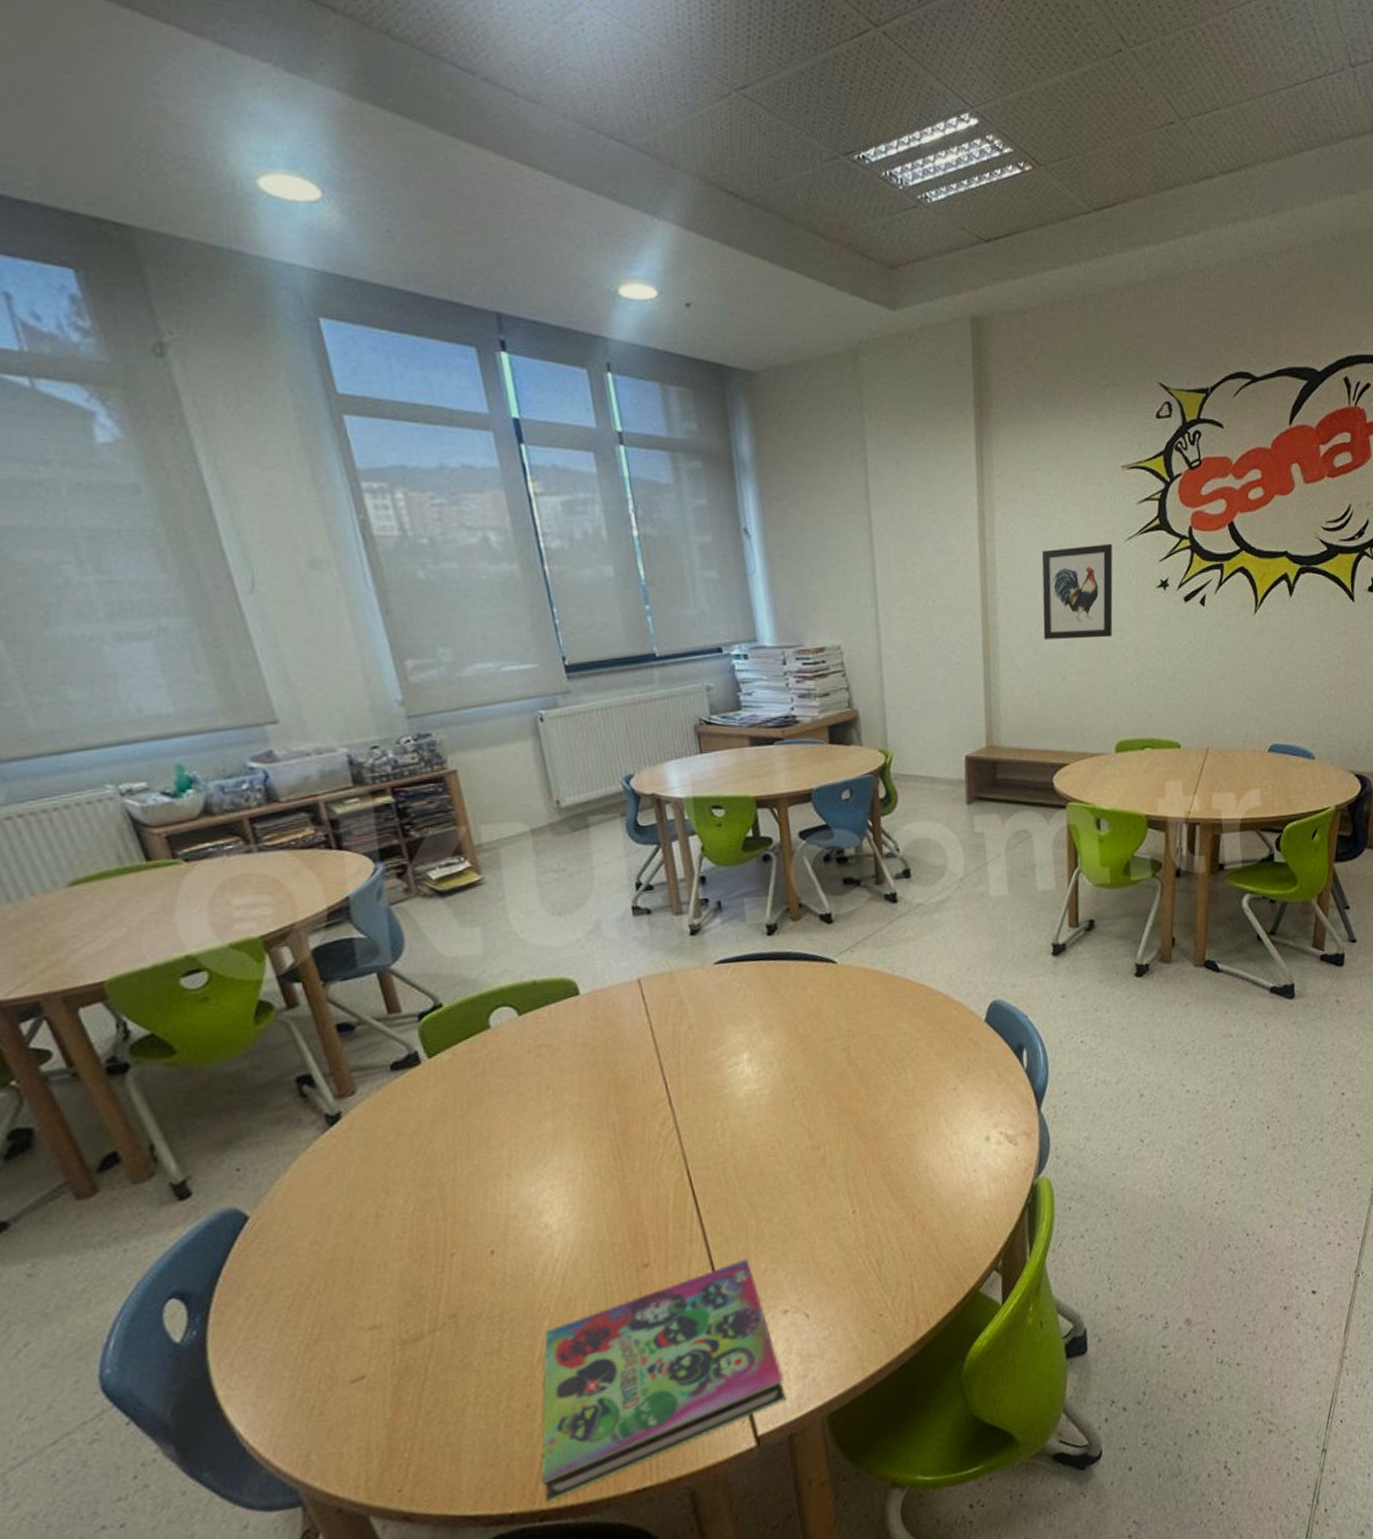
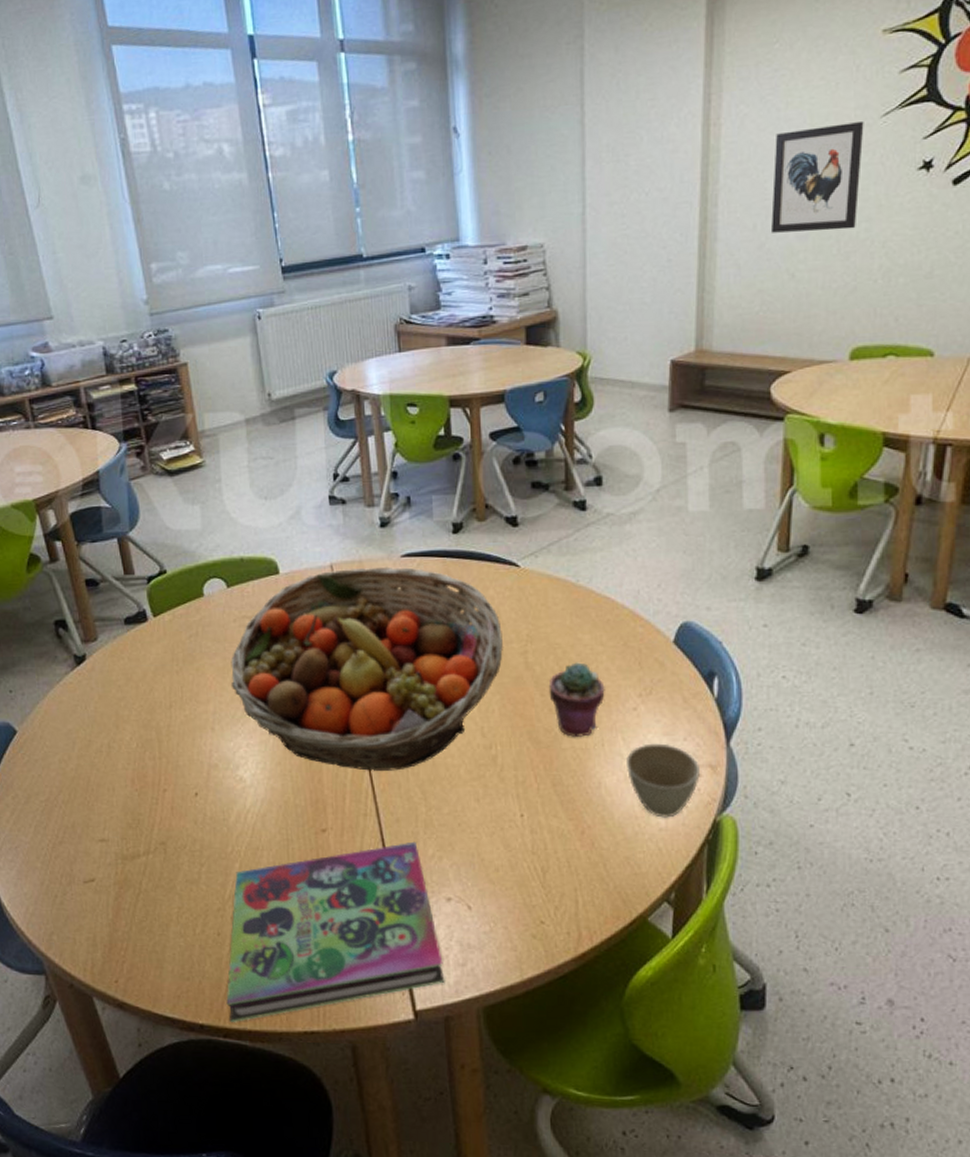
fruit basket: none [527,974,826,1194] -> present [230,566,504,771]
potted succulent: none [872,1051,926,1126] -> present [548,662,605,738]
cup: none [949,1118,1018,1190] -> present [625,743,701,818]

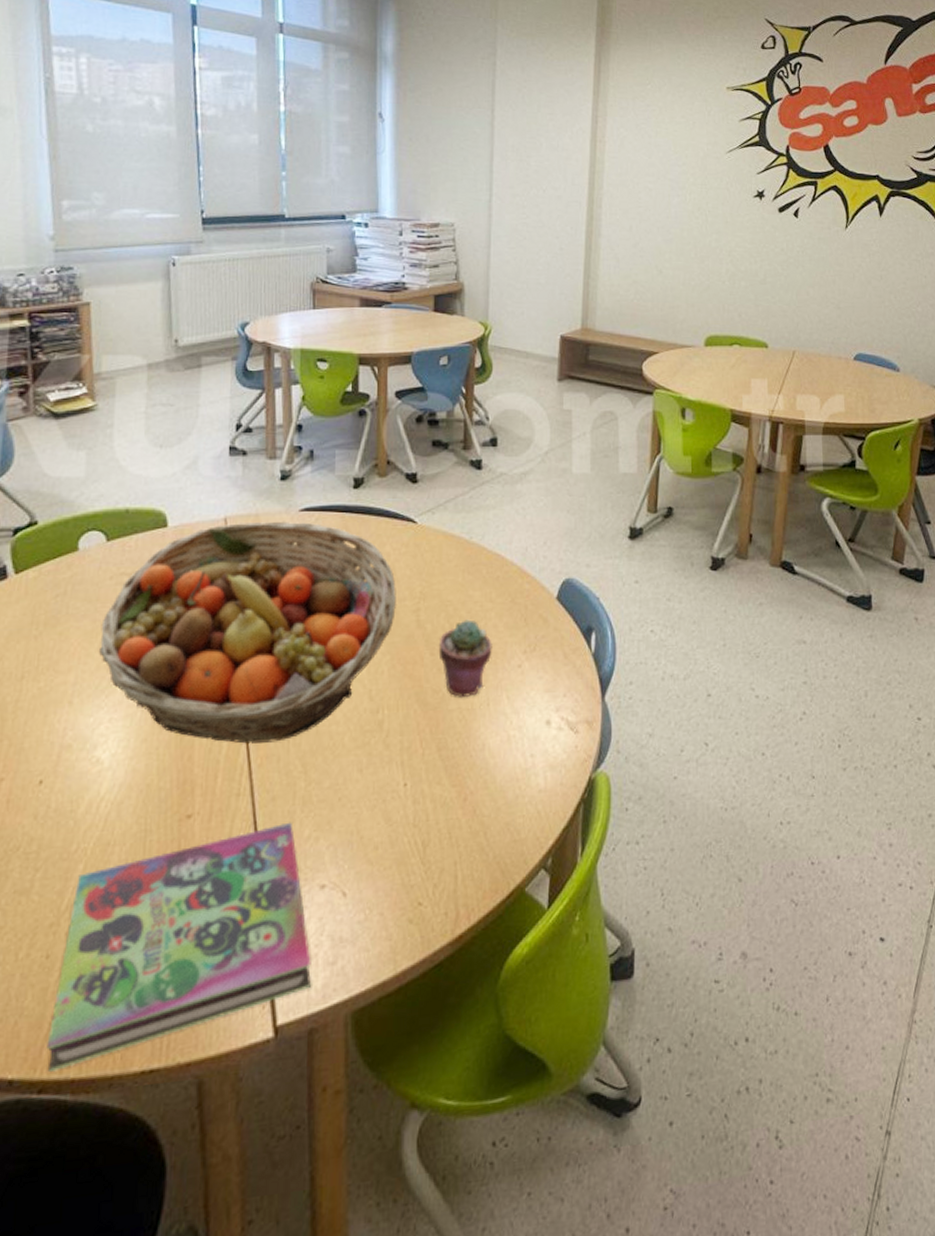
cup: present [625,743,701,818] -> none [509,700,579,778]
wall art: present [771,122,864,233] -> none [644,154,714,238]

